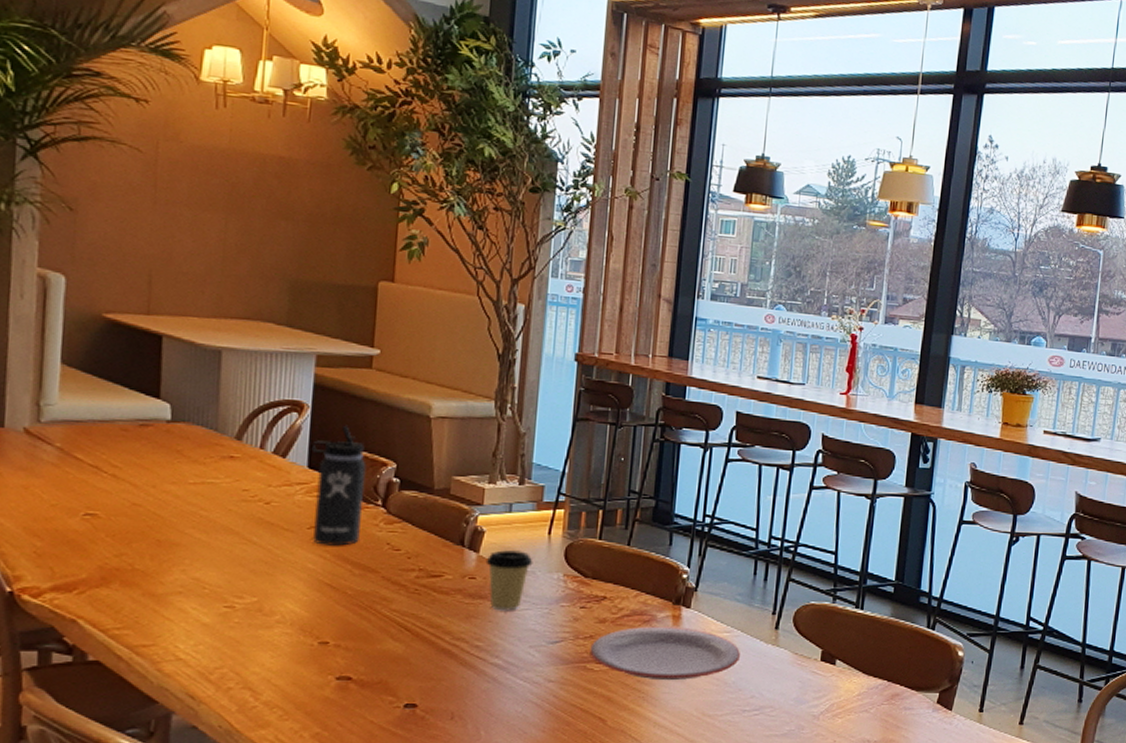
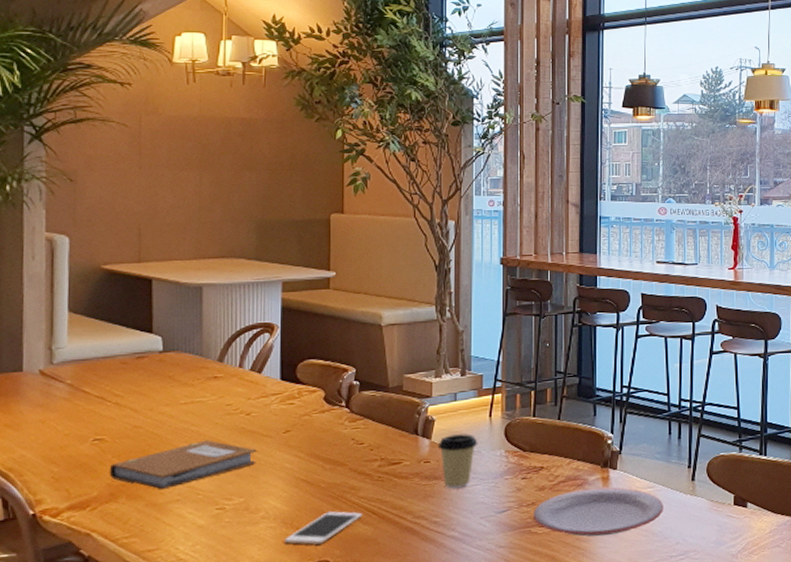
notebook: none [101,527,275,579] -> present [109,440,257,490]
cell phone: none [301,623,394,658] -> present [284,511,363,545]
thermos bottle: present [310,425,367,546] -> none [281,339,330,446]

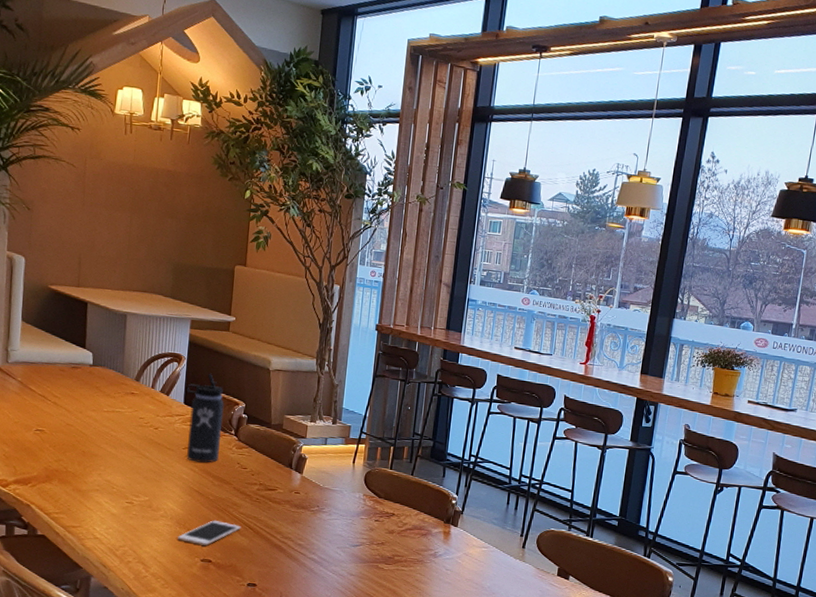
notebook: present [109,440,257,490] -> none [46,444,161,480]
thermos bottle: none [281,339,330,446] -> present [185,373,224,463]
coffee cup: present [437,434,478,489] -> none [307,473,342,520]
plate: present [533,487,664,537] -> none [381,538,495,582]

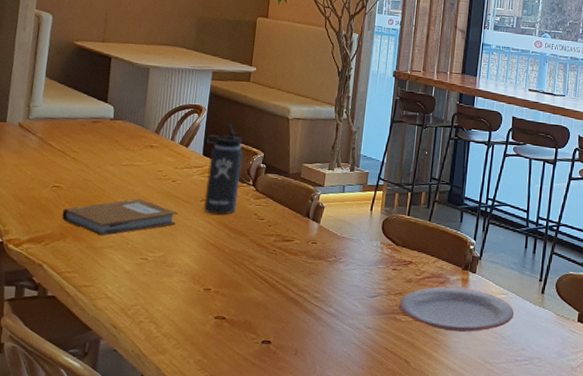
notebook: none [46,444,161,480] -> present [61,198,178,236]
cell phone: present [178,520,241,546] -> none [191,274,257,302]
plate: none [381,538,495,582] -> present [399,286,515,332]

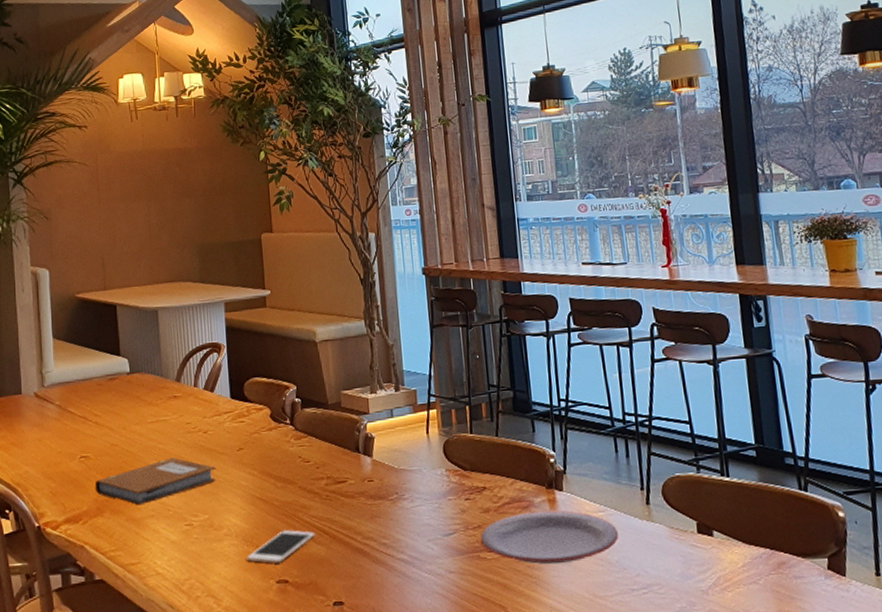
cell phone: none [191,274,257,302] -> present [247,530,315,563]
thermos bottle: present [204,123,243,215] -> none [230,358,277,464]

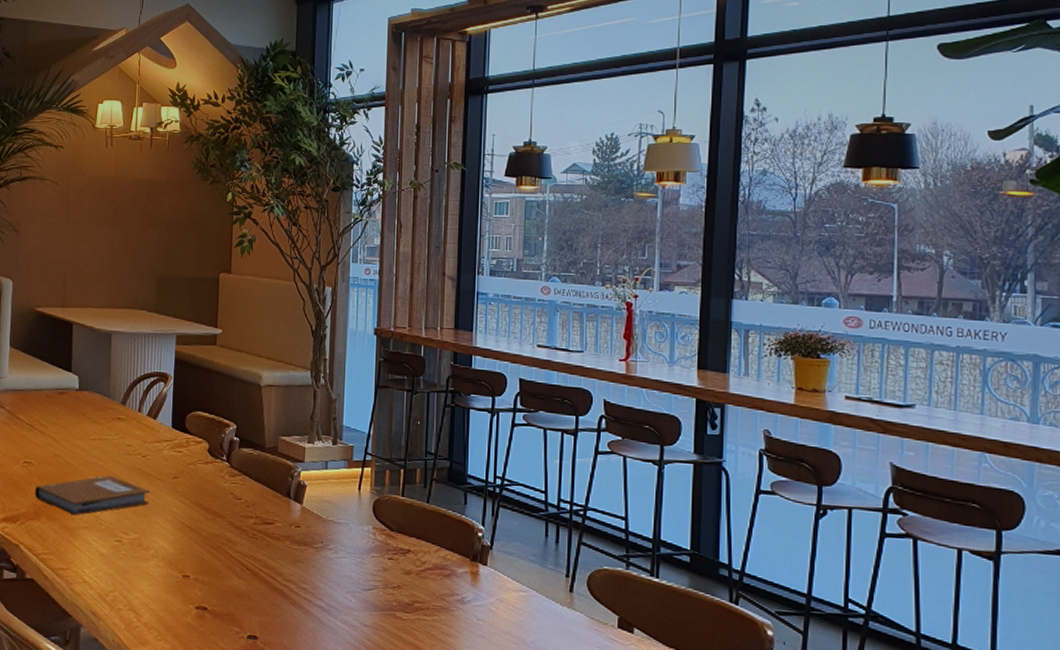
cell phone: present [247,530,315,563] -> none [170,560,238,590]
plate: present [480,510,619,565] -> none [398,580,538,636]

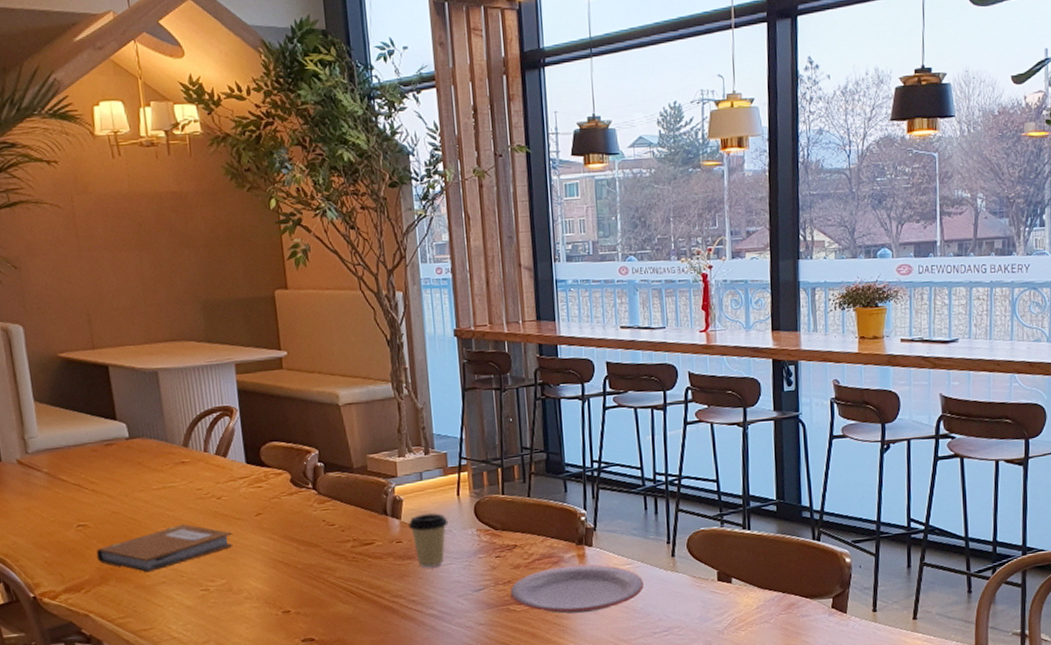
coffee cup: none [308,503,347,558] -> present [408,513,449,568]
plate: none [398,580,538,636] -> present [510,564,645,614]

